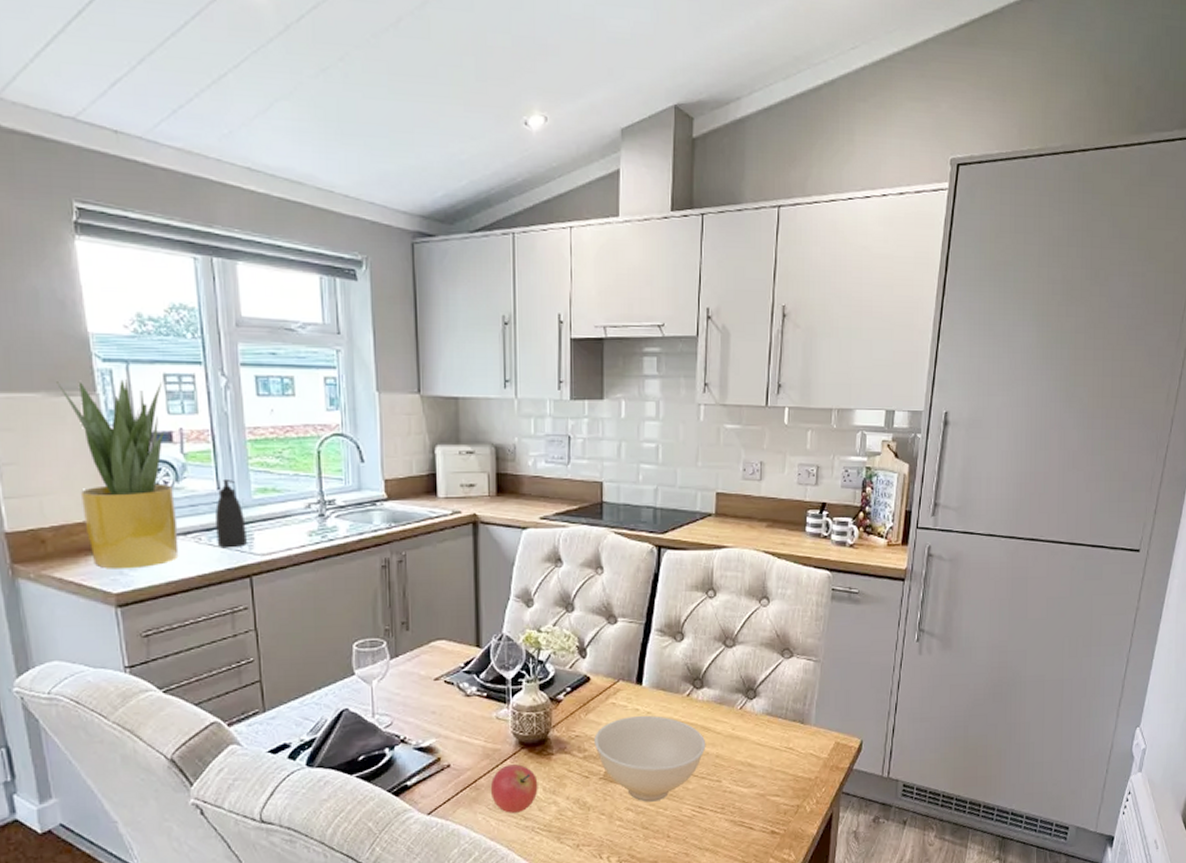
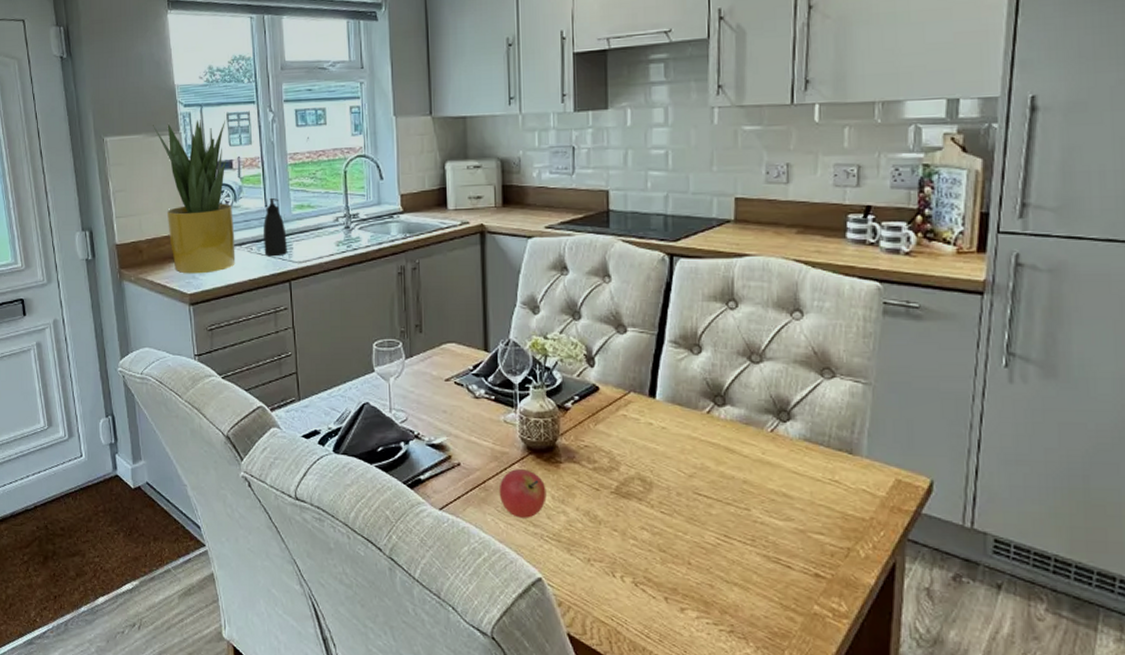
bowl: present [594,715,706,802] -> none [605,430,731,524]

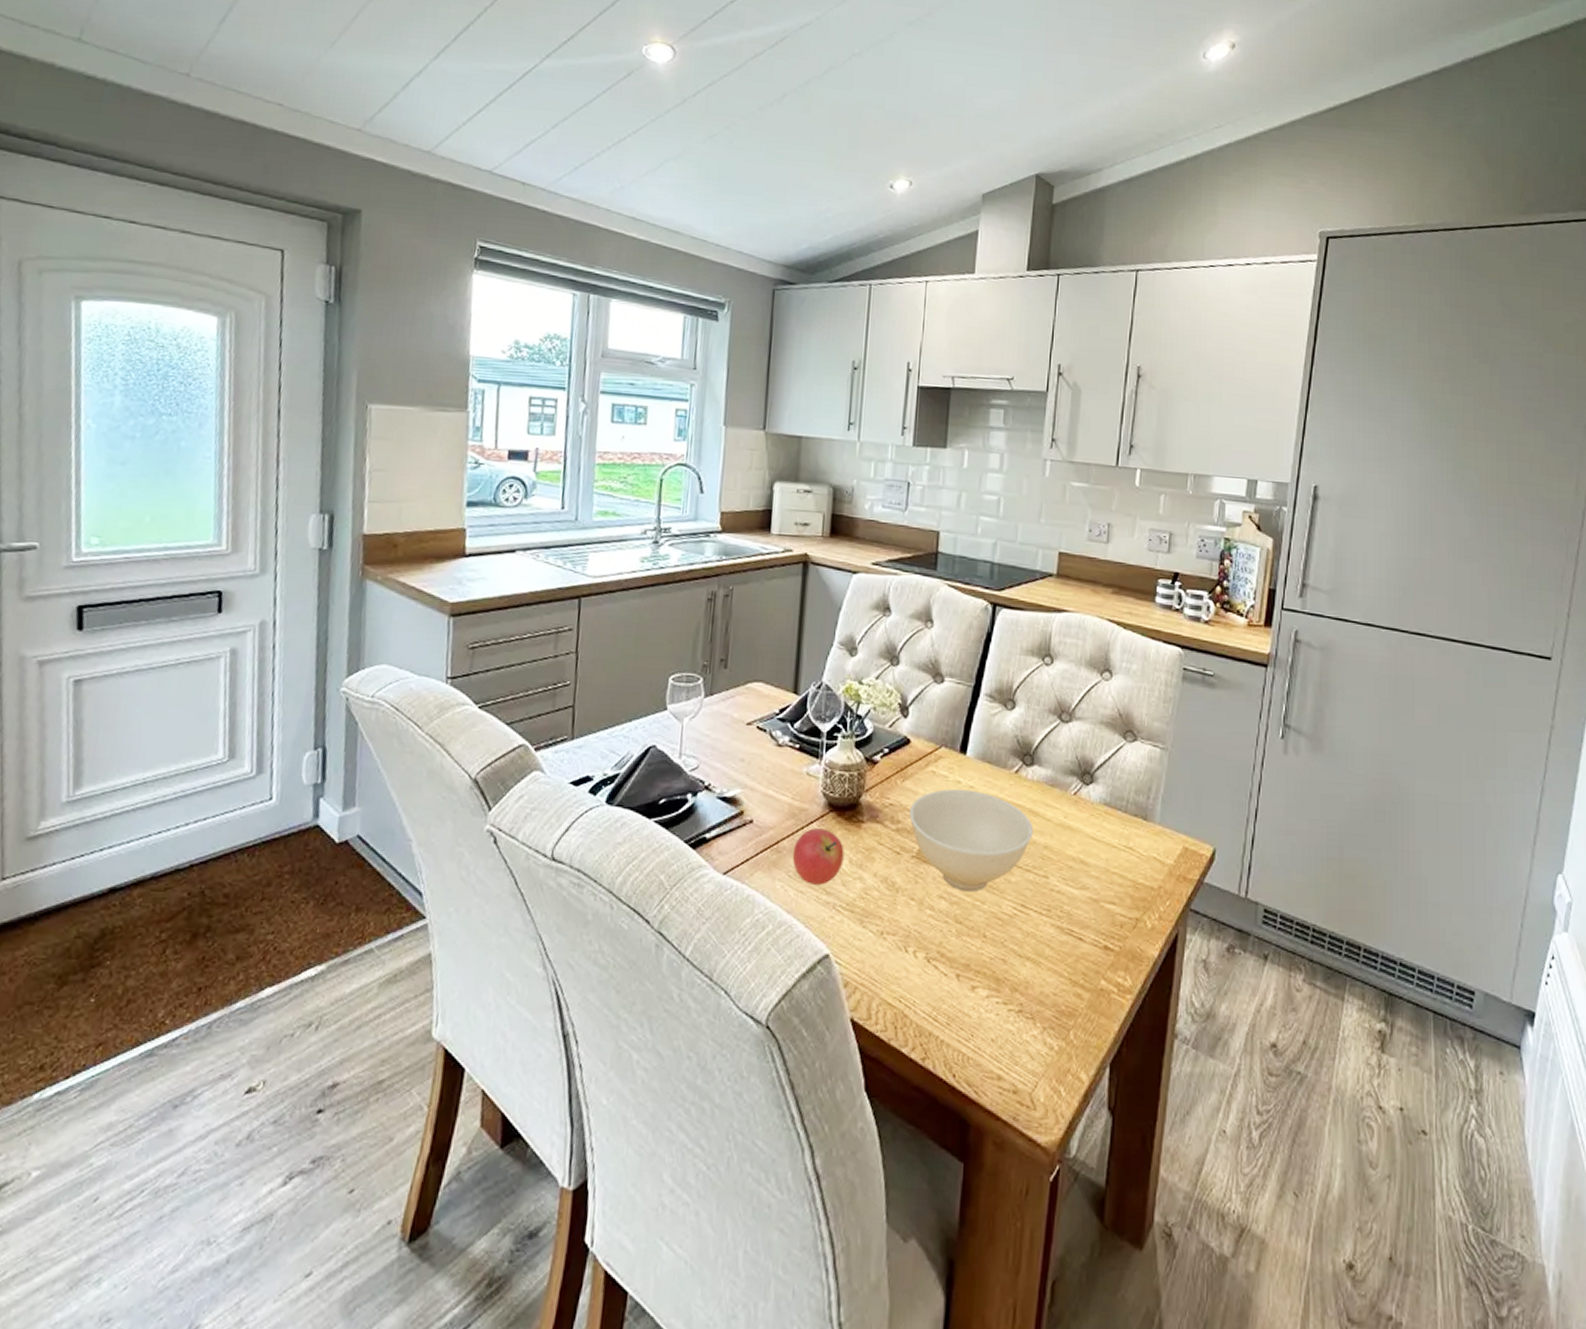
planter: present [153,119,236,274] -> none [434,398,528,580]
soap dispenser: present [263,197,287,256] -> none [553,499,583,567]
bowl: none [605,430,731,524] -> present [909,788,1034,892]

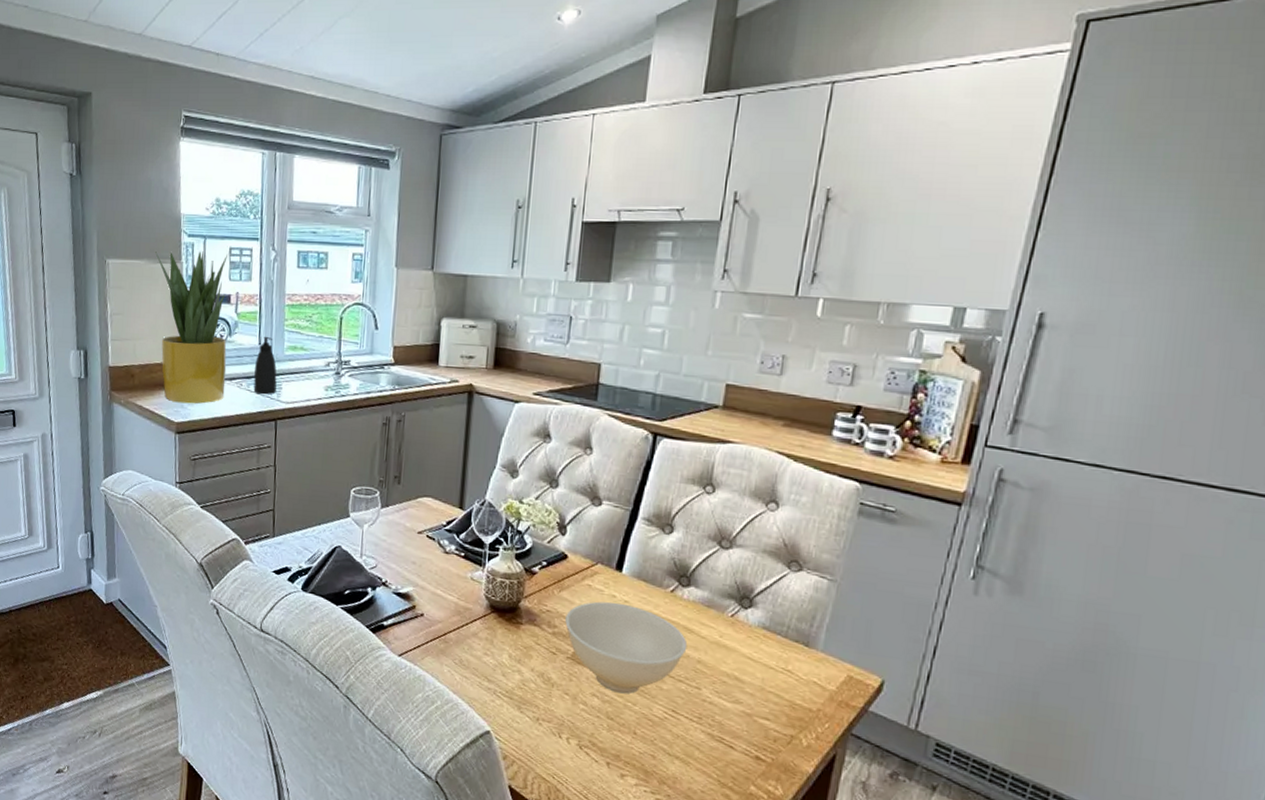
planter: none [434,398,528,580] -> present [155,251,229,404]
soap dispenser: none [553,499,583,567] -> present [253,336,277,394]
fruit: present [792,828,845,885] -> none [458,625,505,673]

